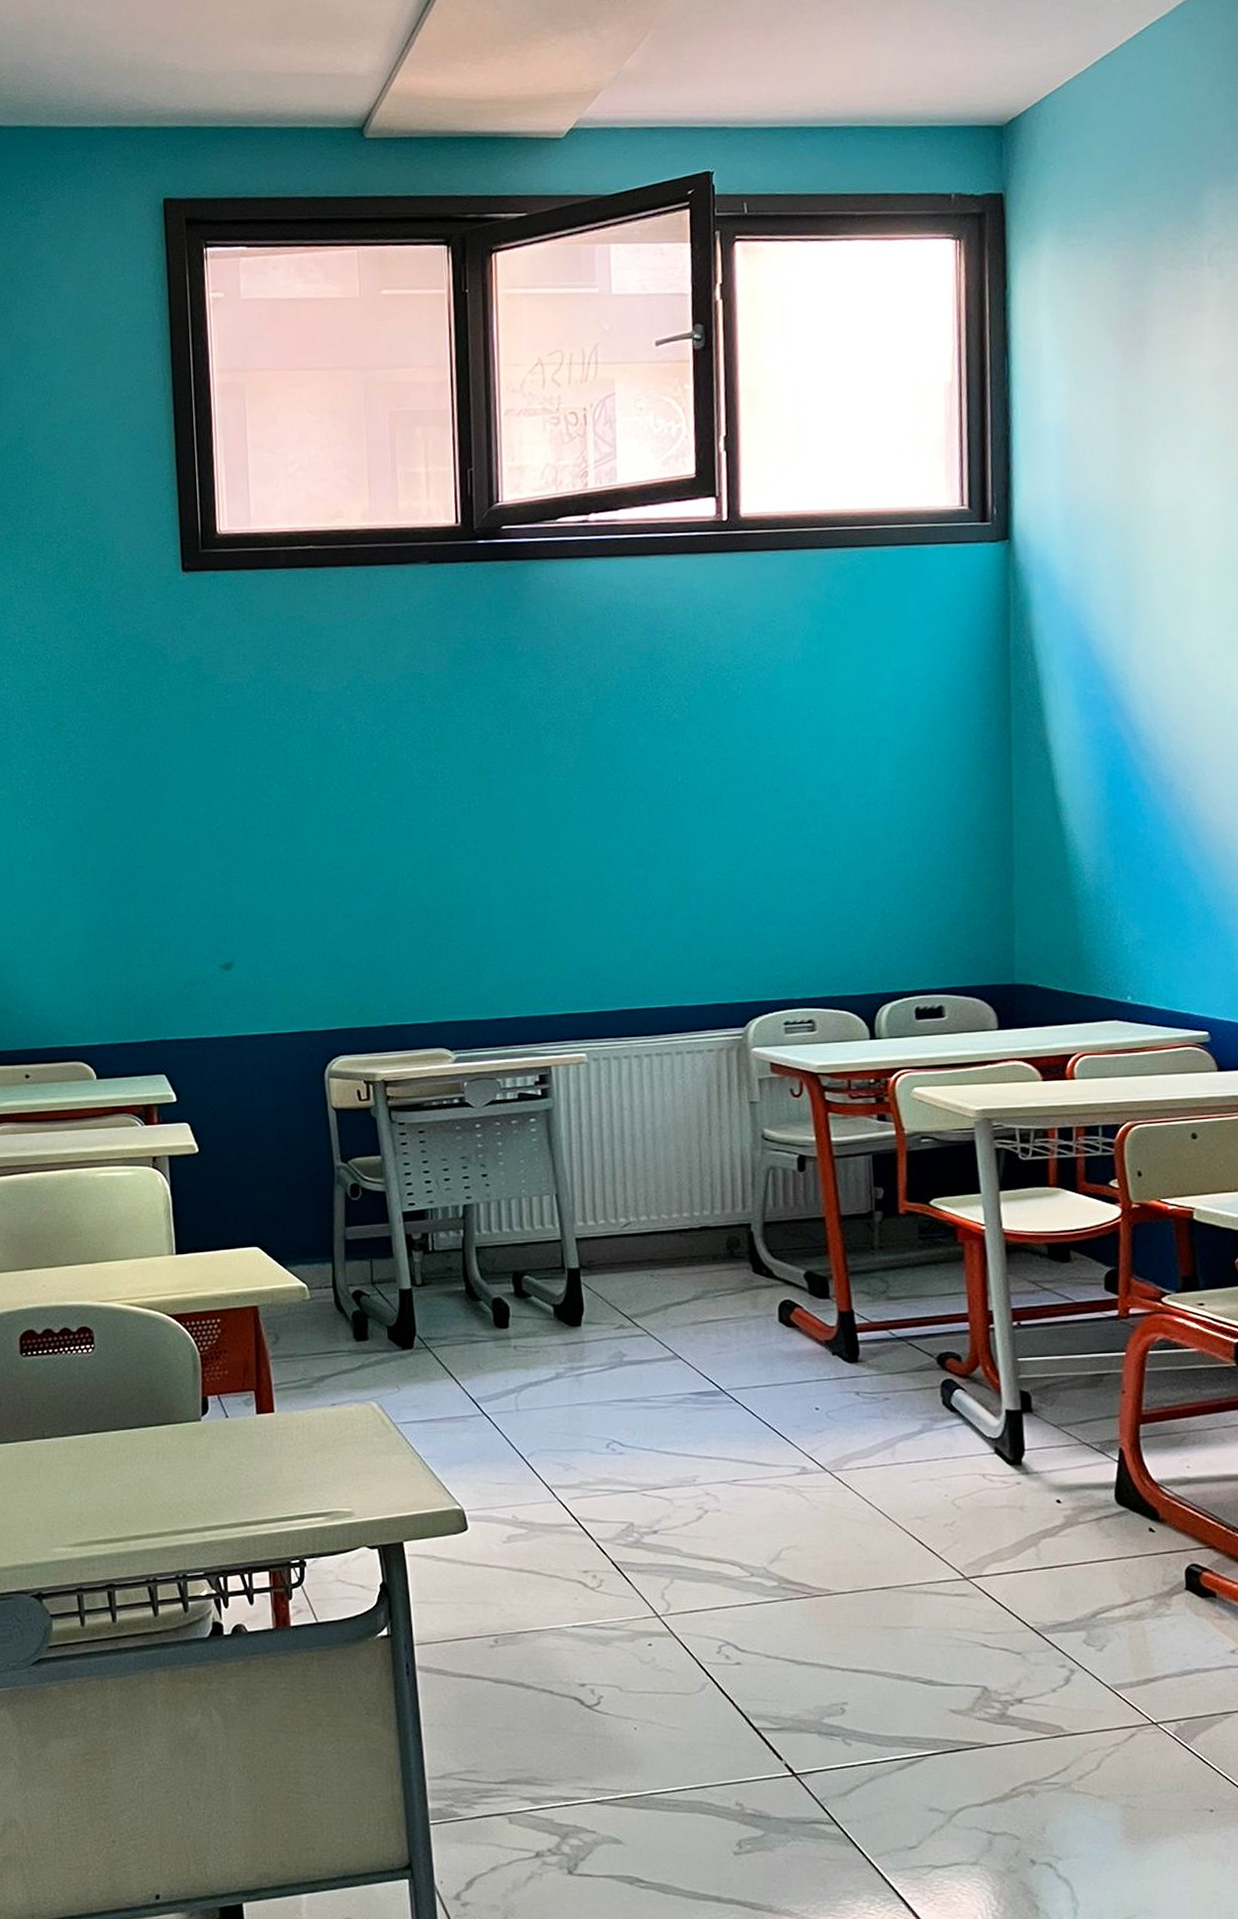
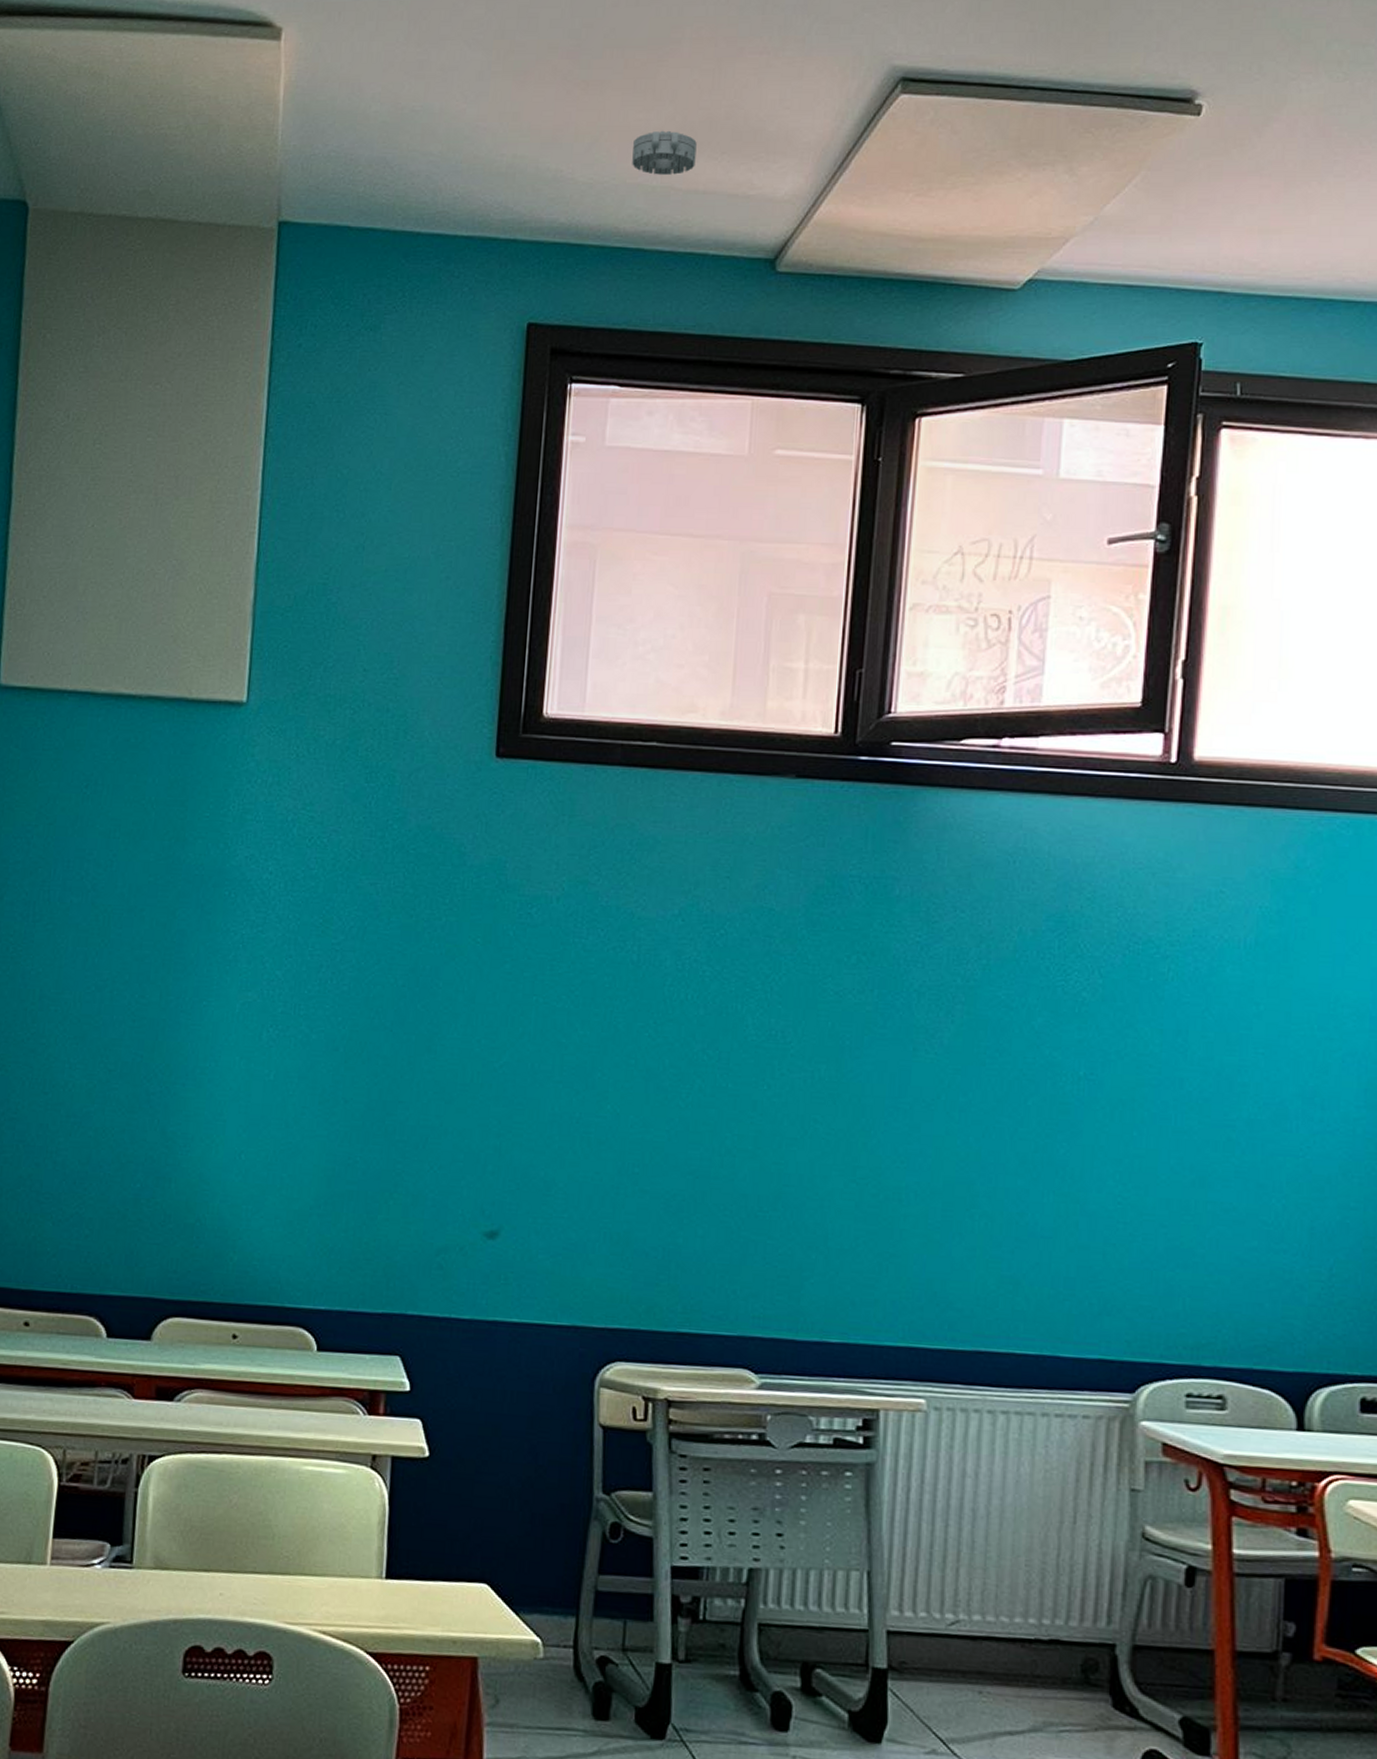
smoke detector: none [233,22,287,62] -> present [632,130,697,175]

